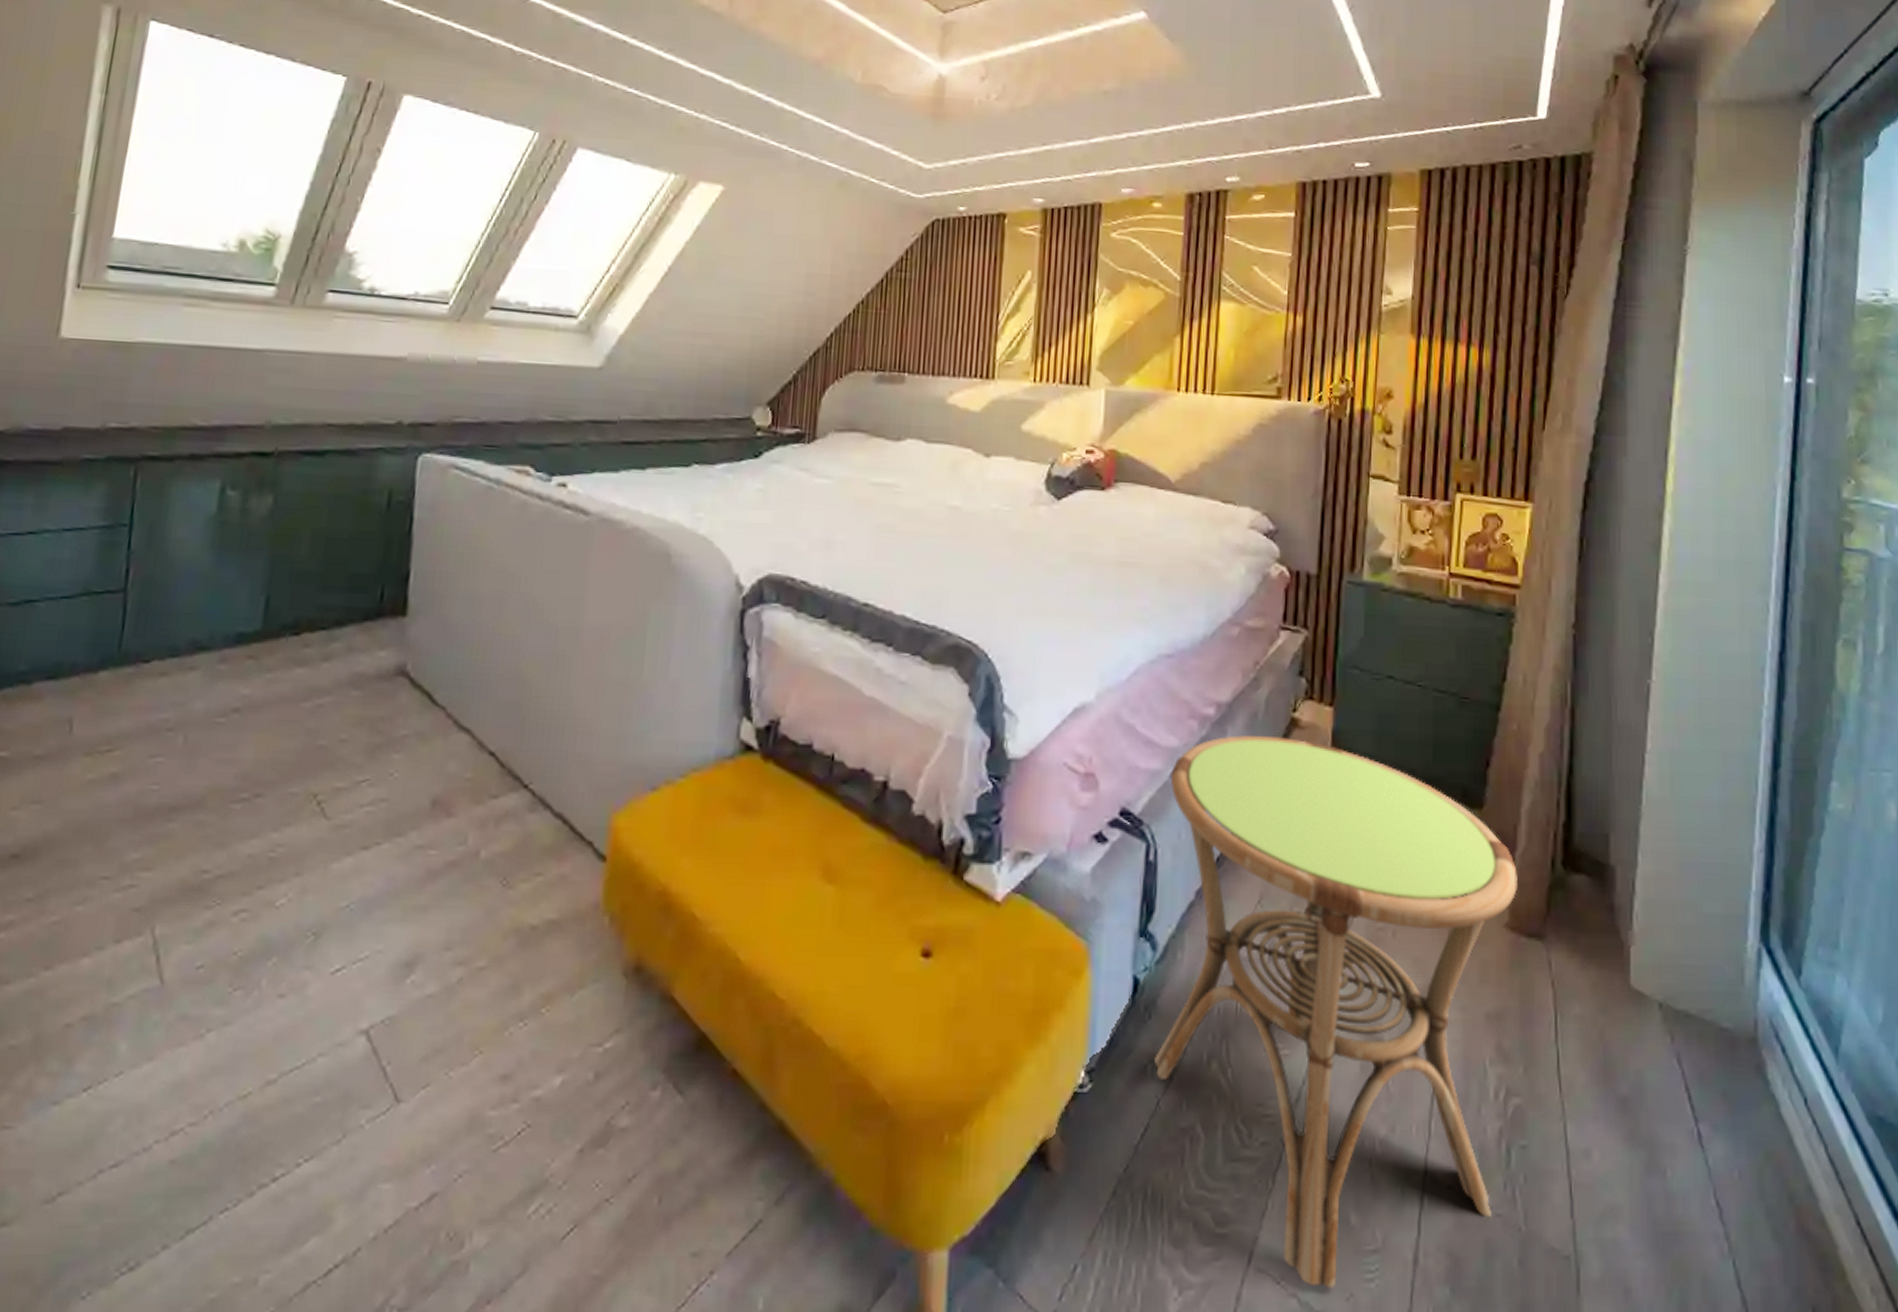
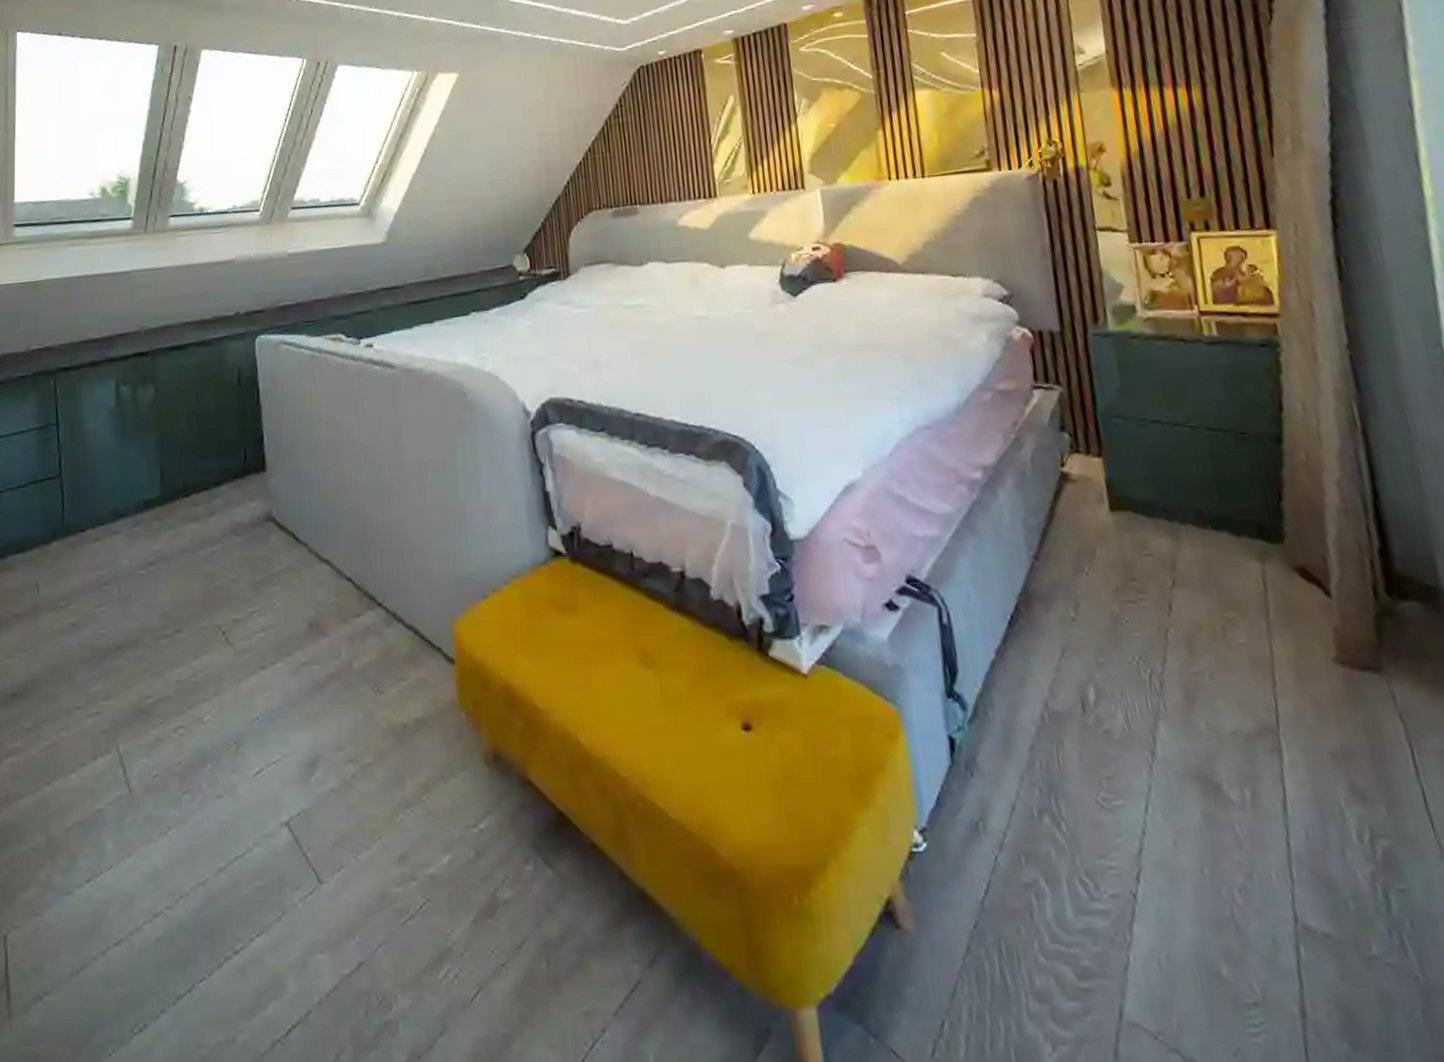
side table: present [1154,735,1517,1289] -> none [948,492,1381,1043]

